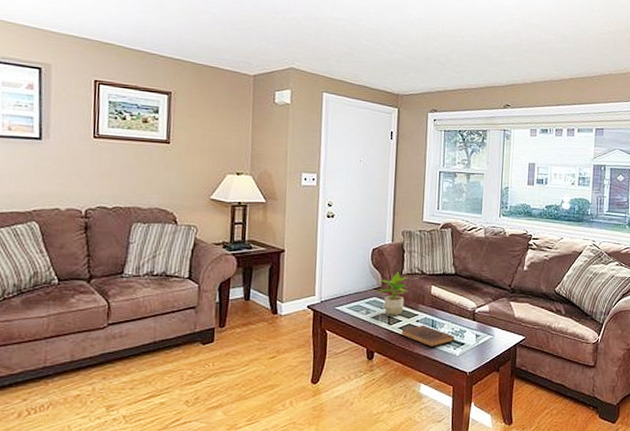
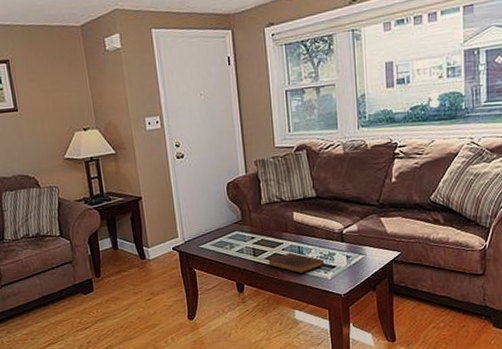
potted plant: present [376,272,409,315] -> none [237,203,270,247]

